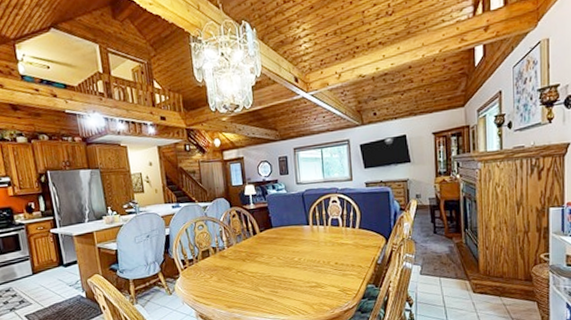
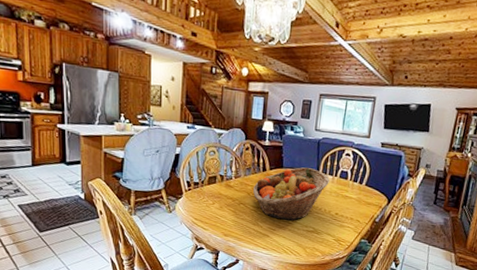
fruit basket: none [247,222,322,280] -> present [253,167,330,221]

